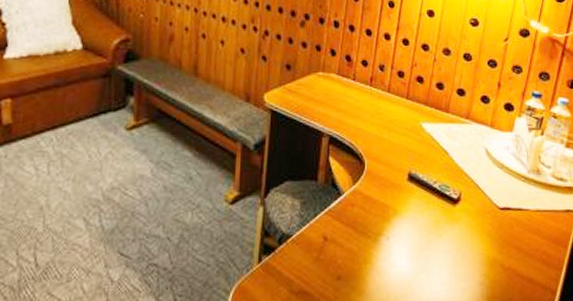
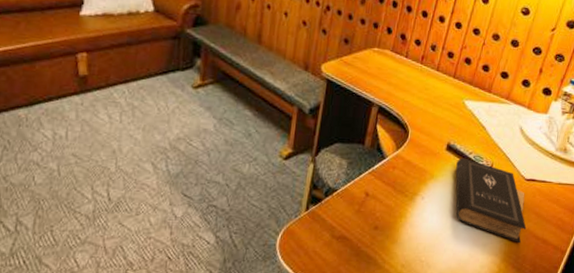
book: none [421,188,508,286] -> present [455,157,527,244]

